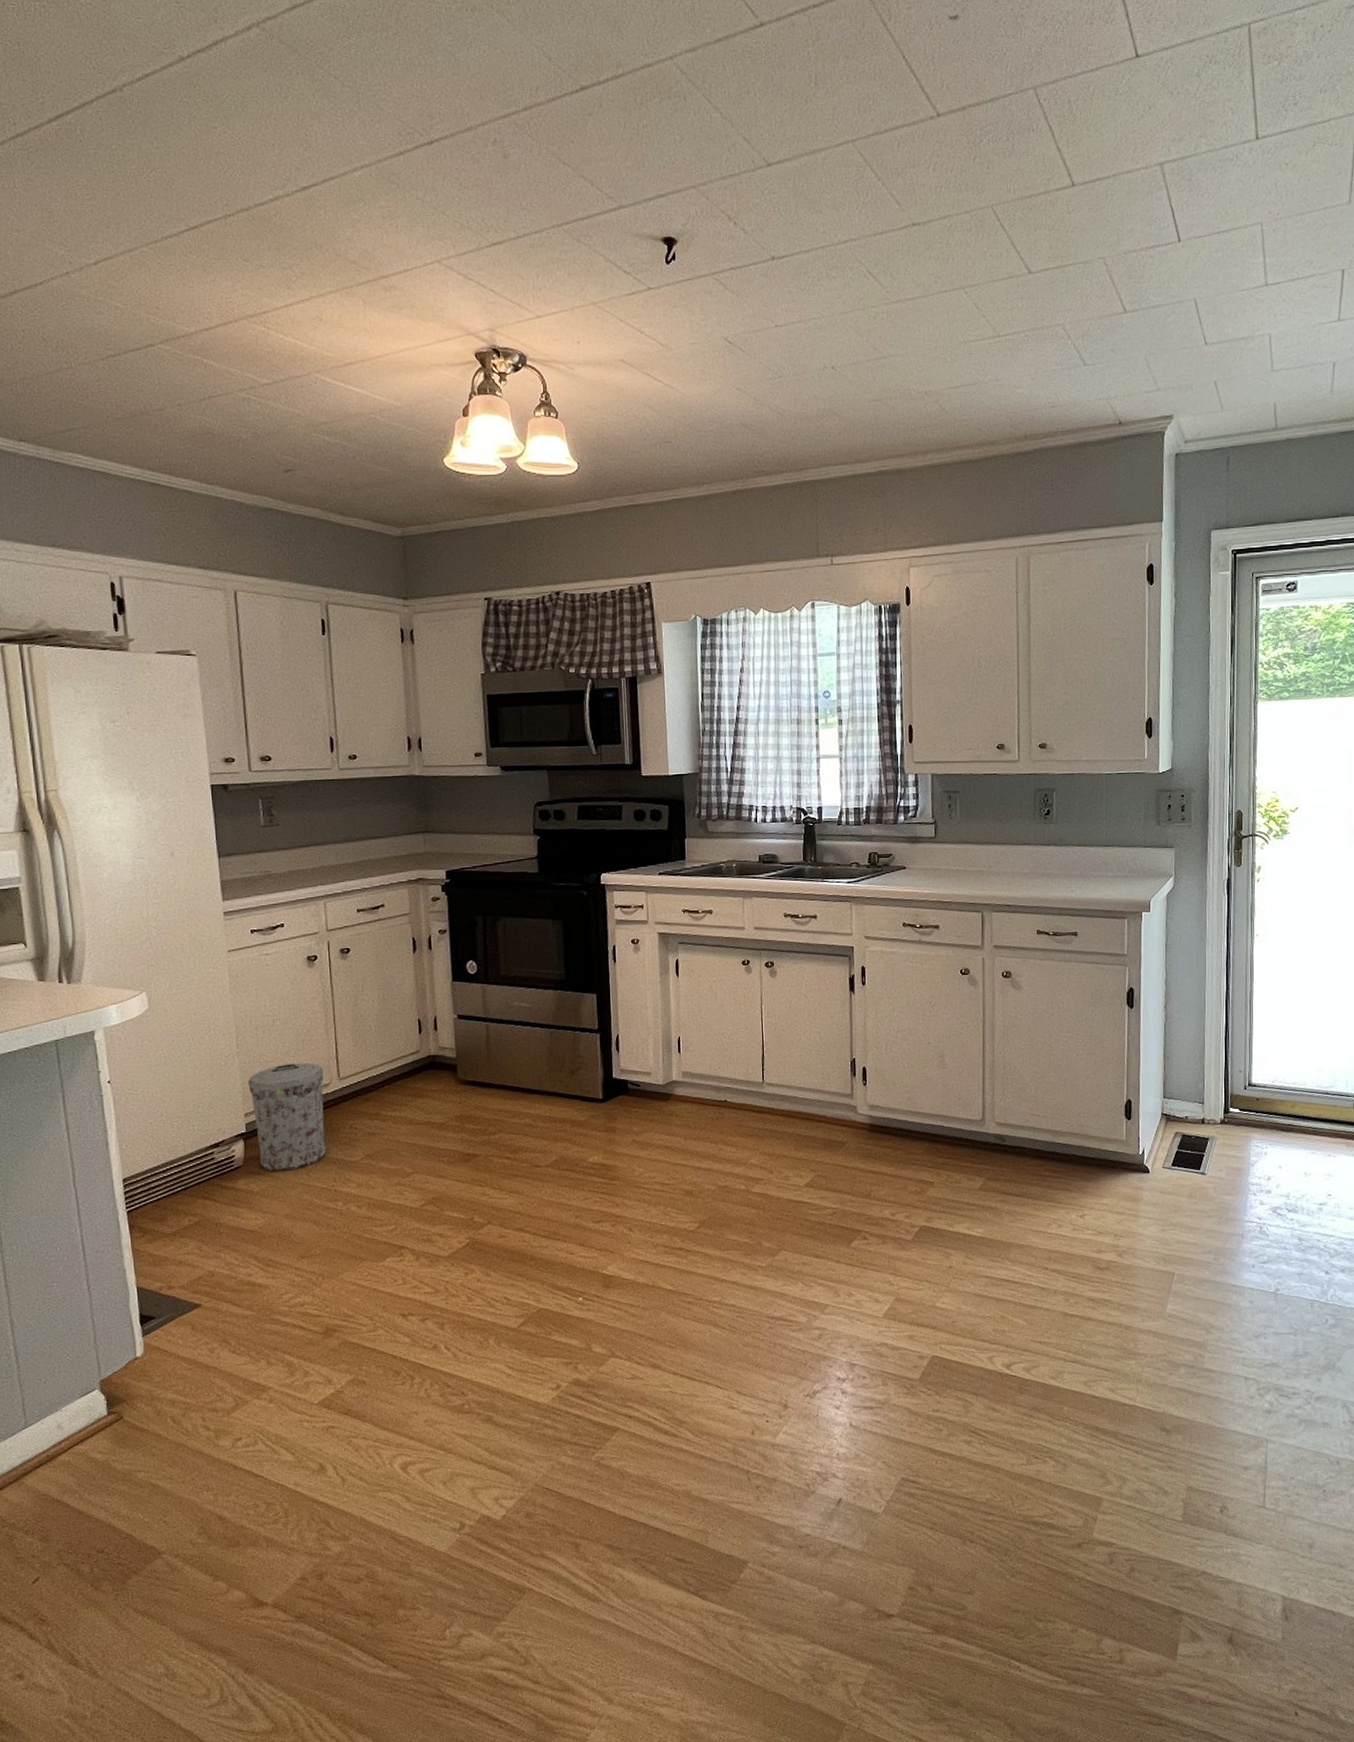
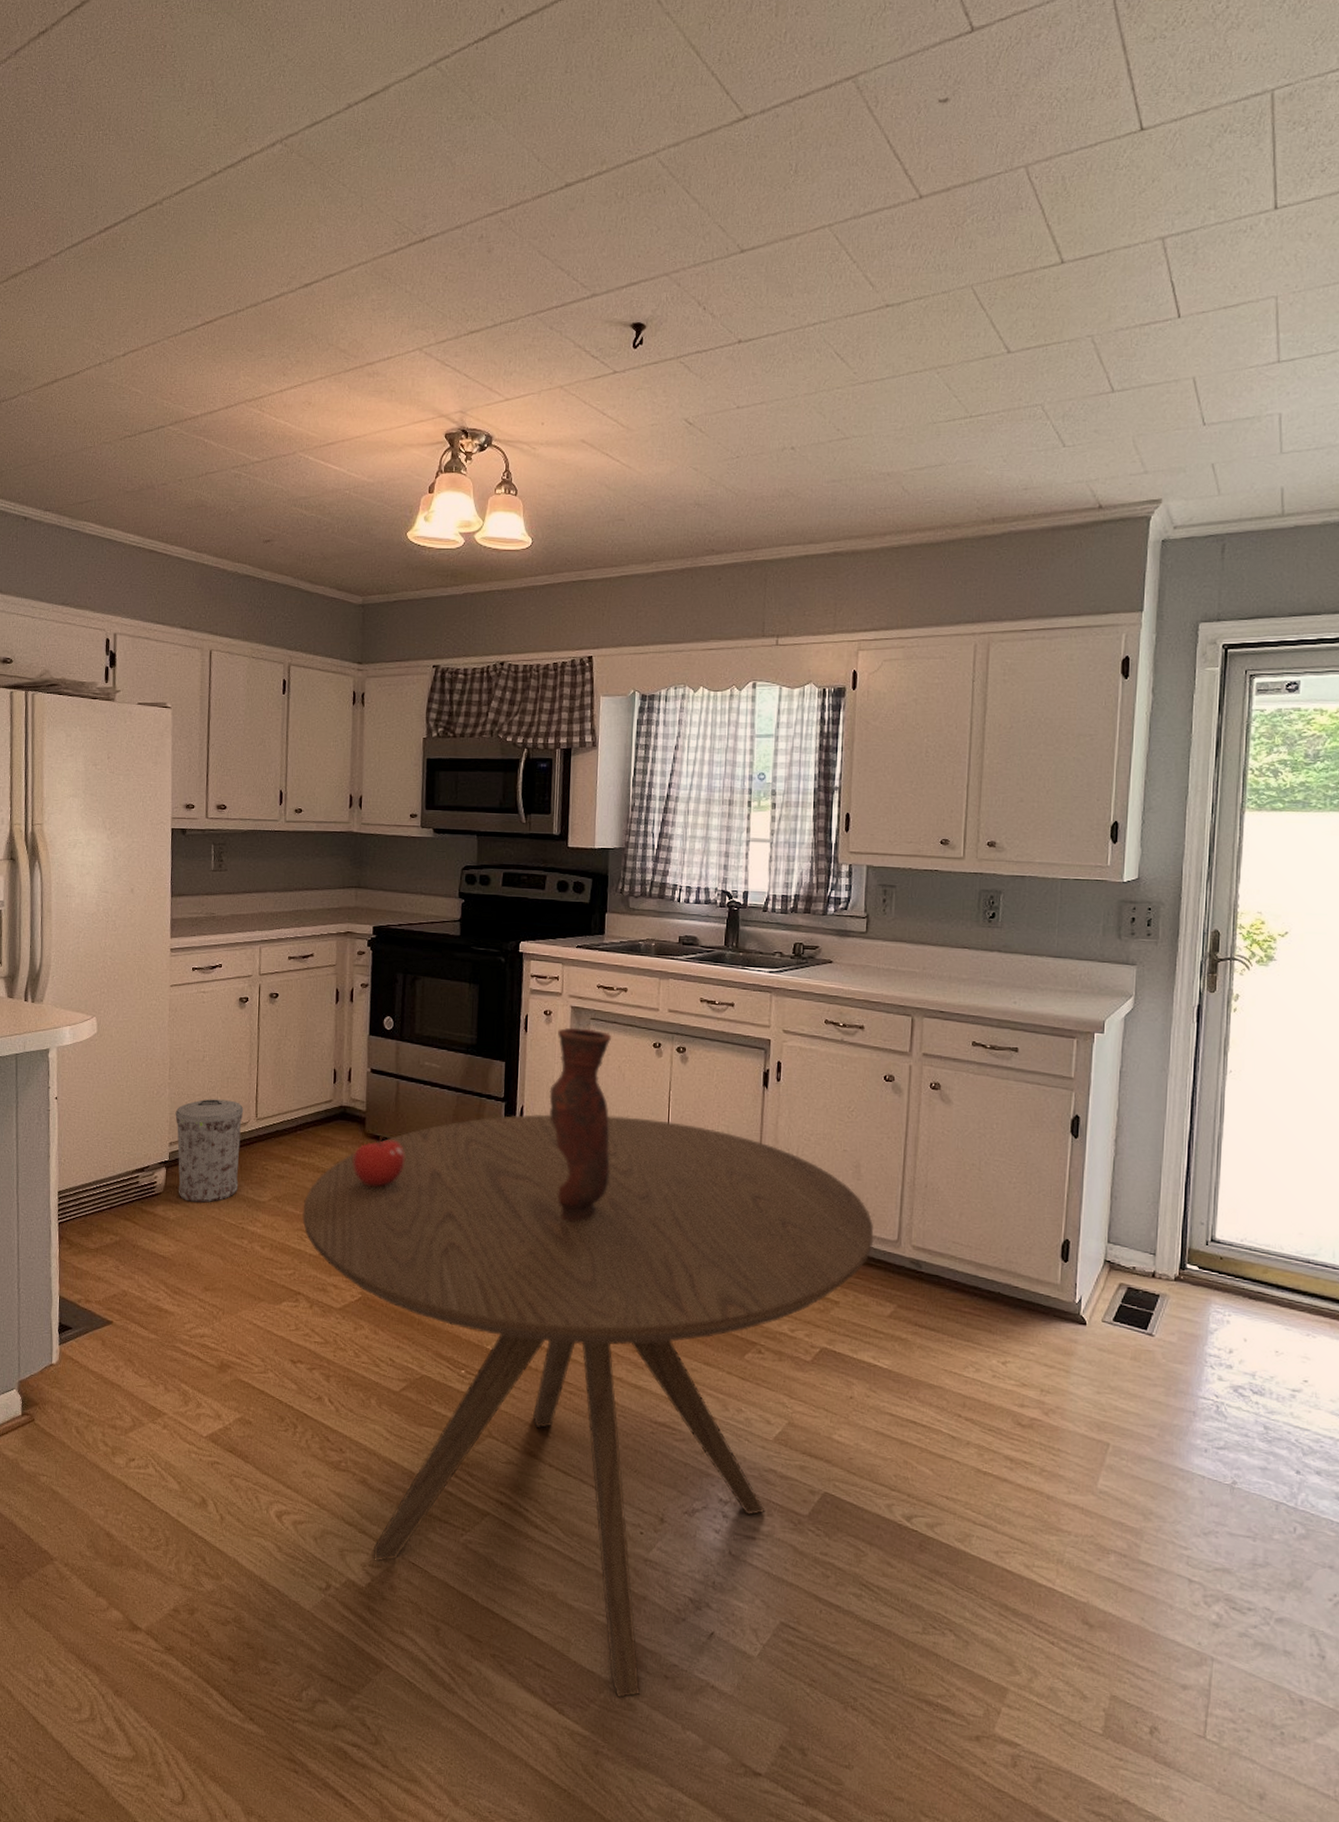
dining table: none [398,1033,961,1575] -> present [302,1114,874,1698]
fruit: none [447,1079,502,1132] -> present [353,1134,405,1187]
vase: none [643,952,710,1140] -> present [549,1027,612,1221]

